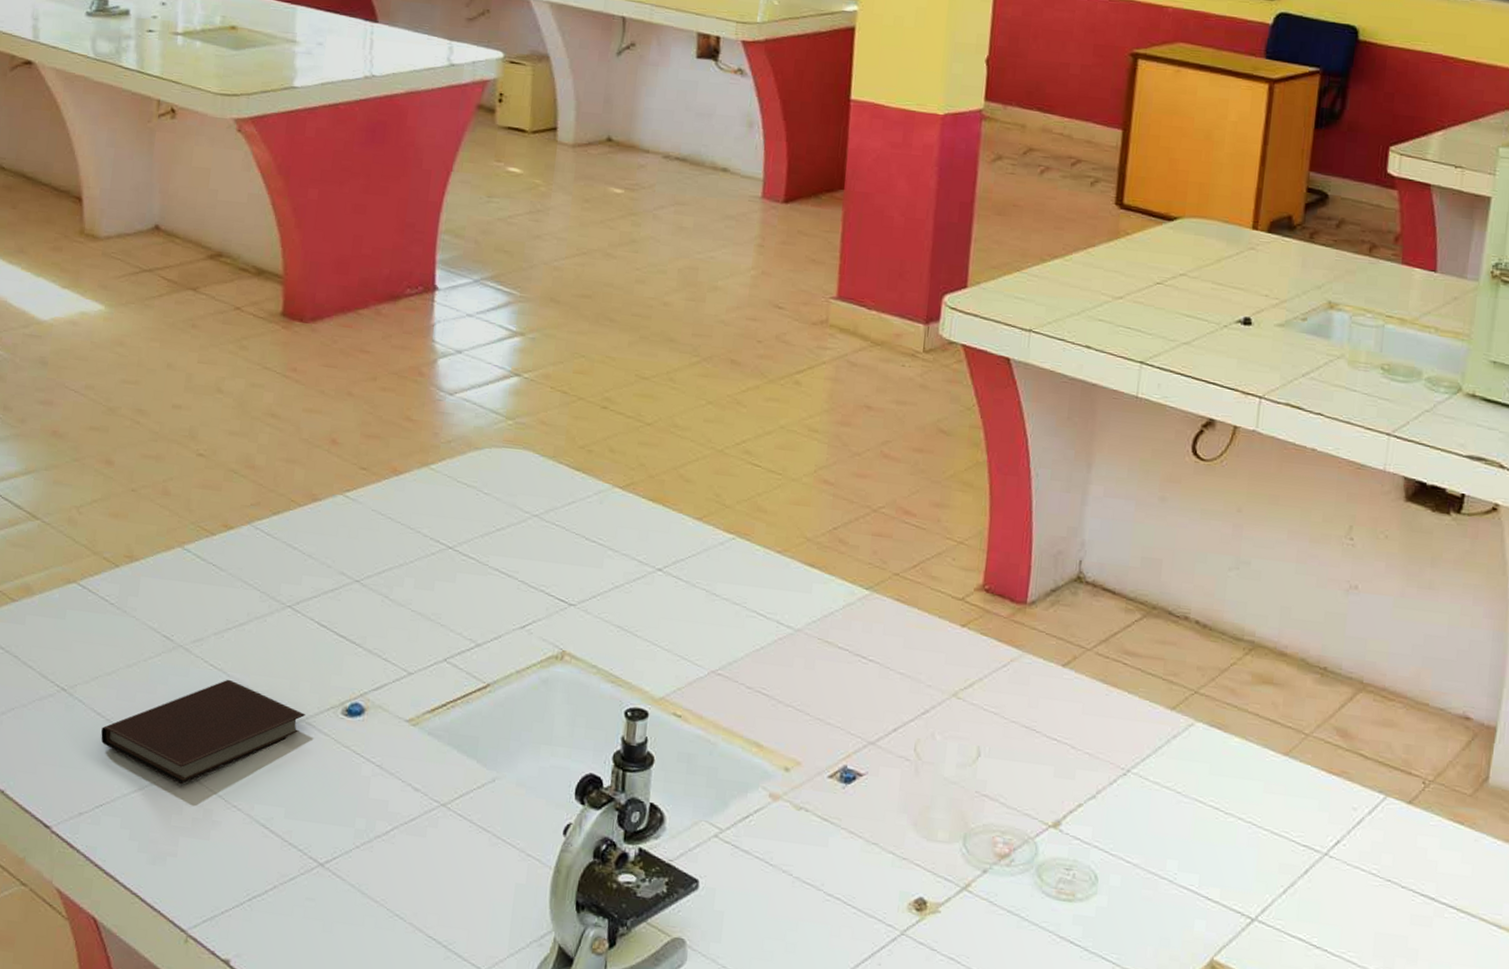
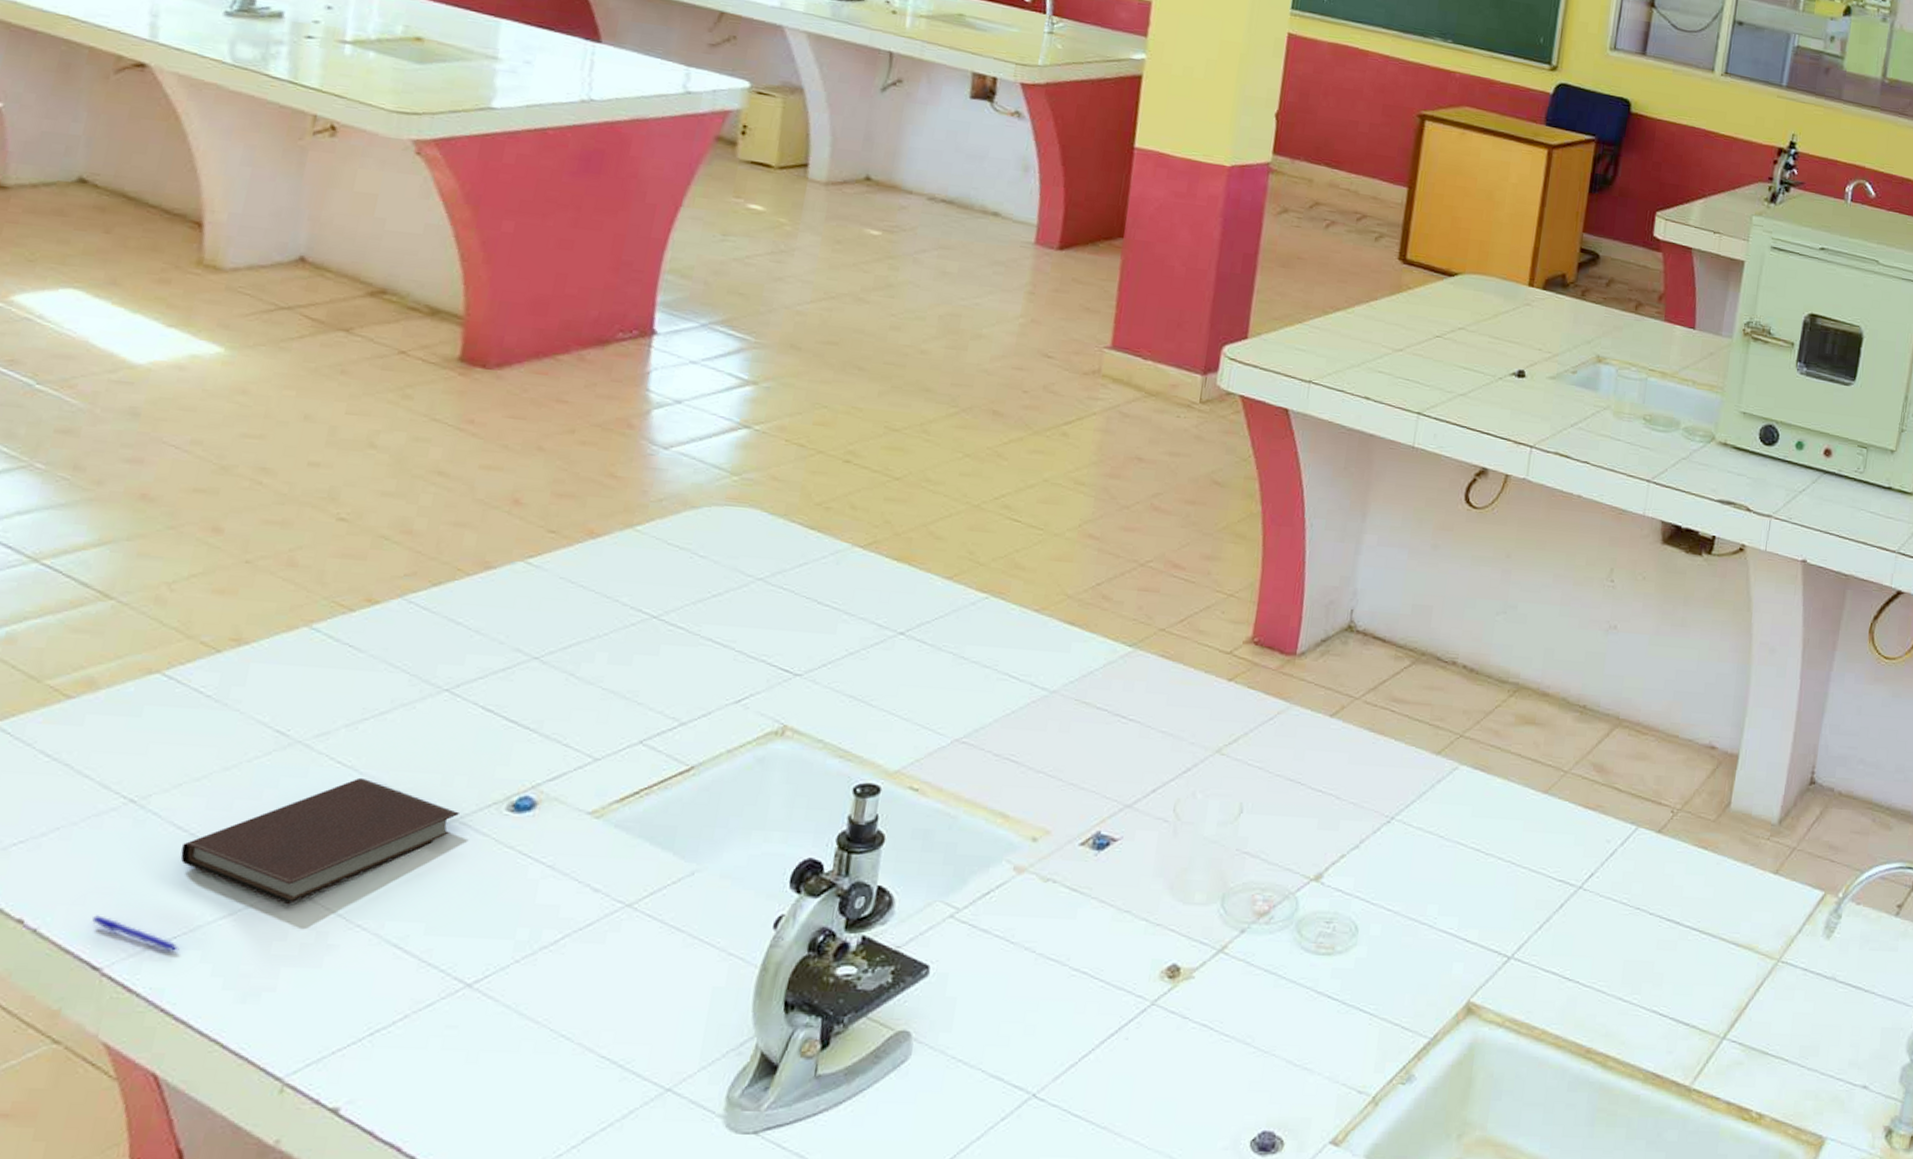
pen: none [42,782,105,817] -> present [92,915,180,951]

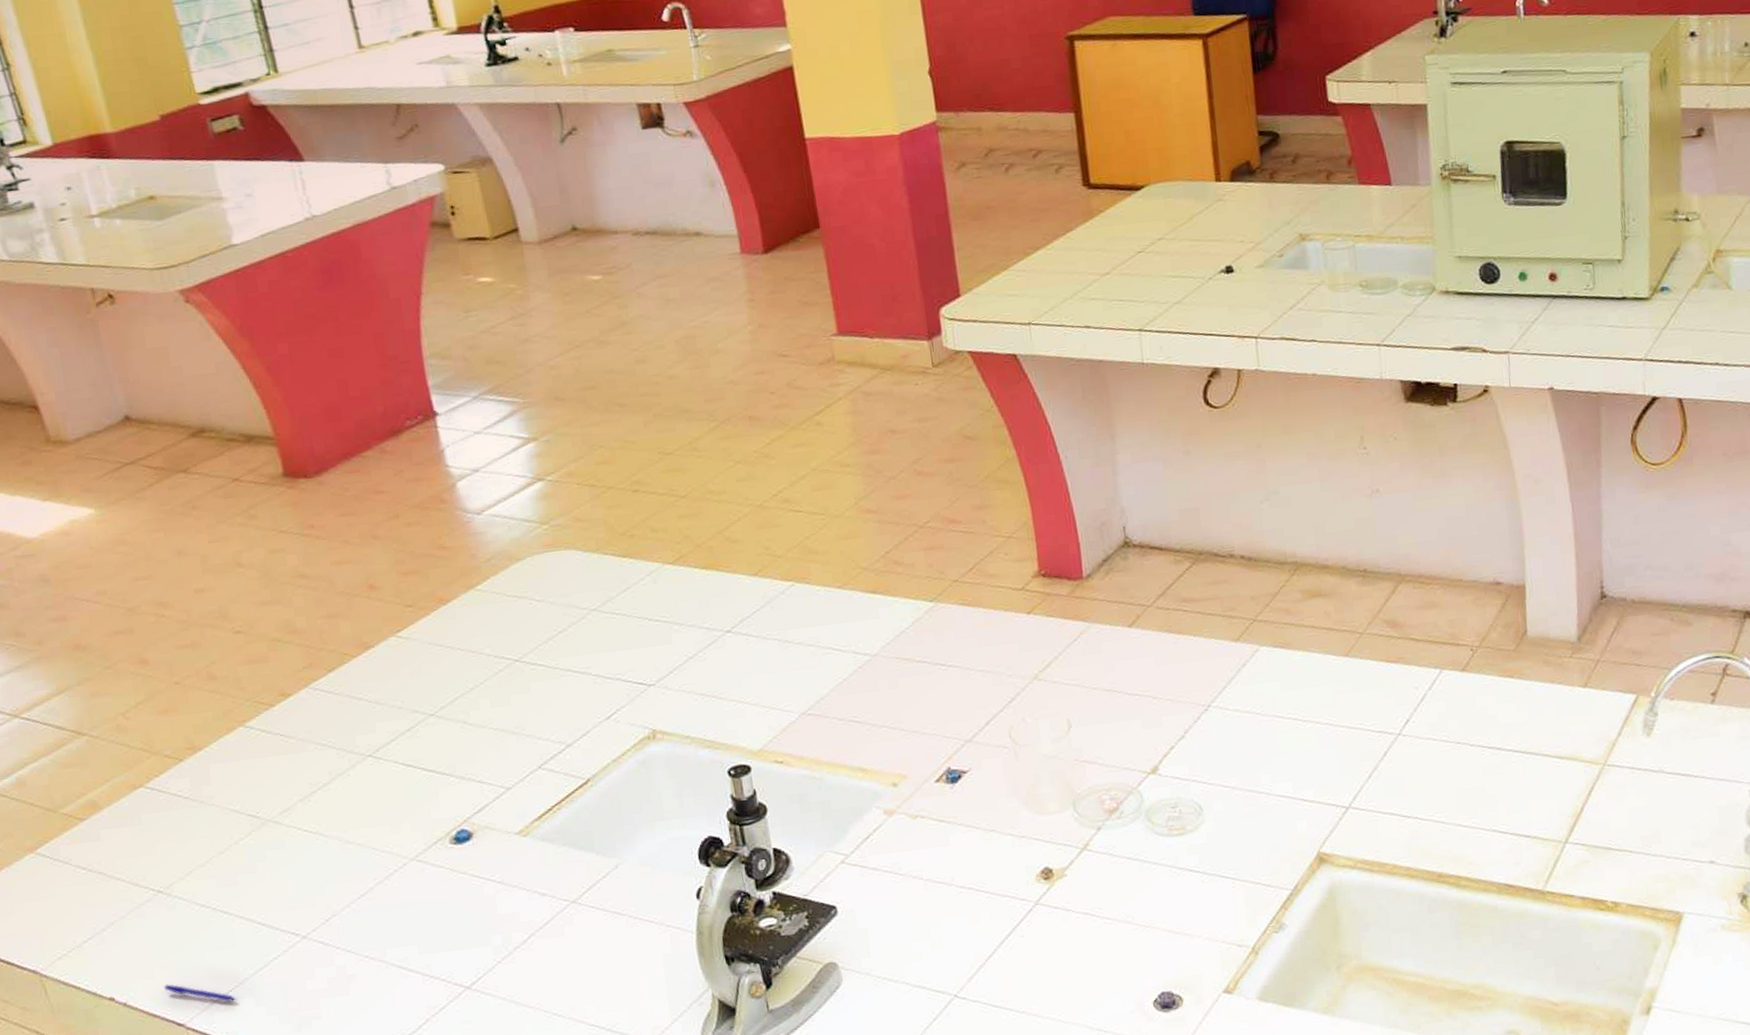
notebook: present [180,777,459,905] -> none [210,839,414,951]

